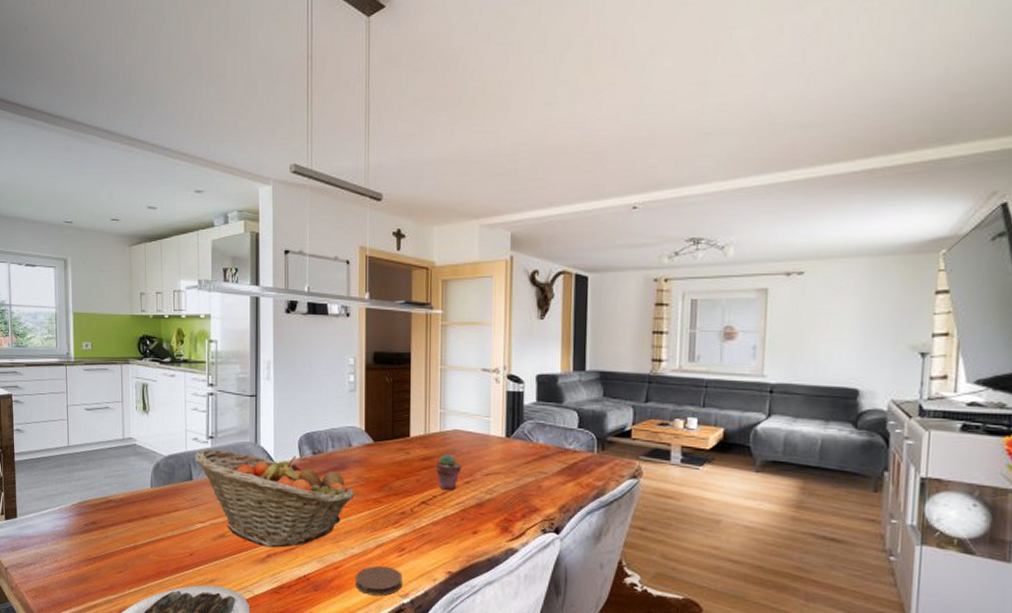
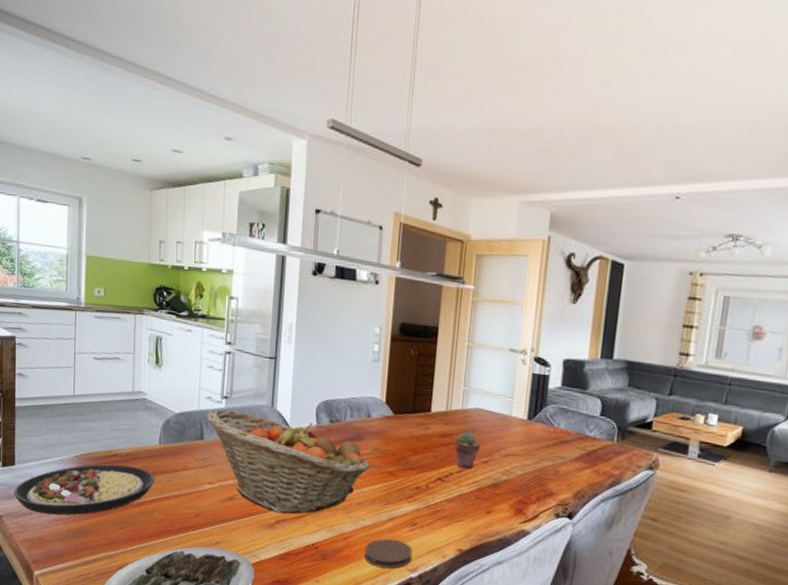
plate: none [17,510,149,564] -> present [14,464,155,515]

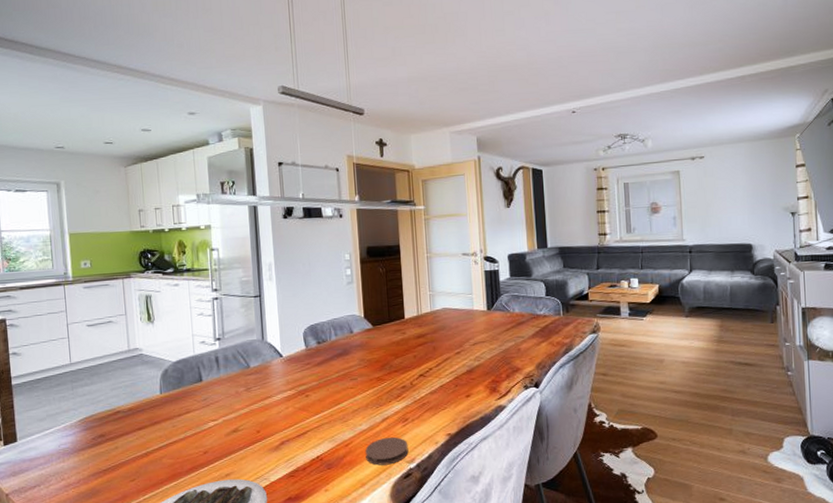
plate: present [14,464,155,515] -> none [19,419,160,483]
fruit basket: present [207,409,370,514] -> none [203,347,359,435]
potted succulent: present [453,432,481,469] -> none [428,330,452,363]

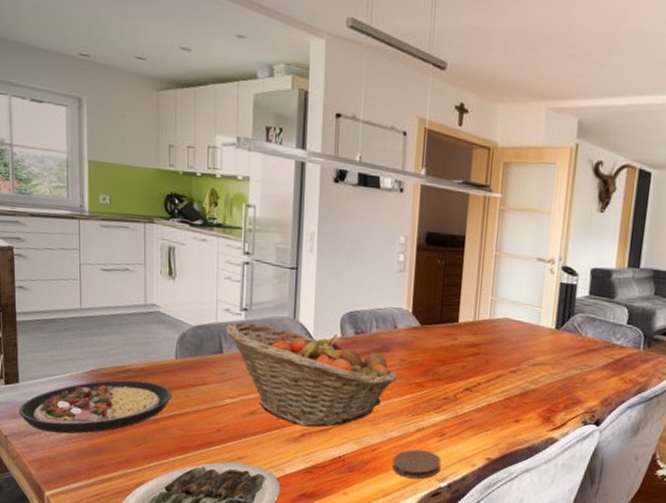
plate: none [19,419,160,483] -> present [19,380,172,434]
fruit basket: none [203,347,359,435] -> present [226,322,397,428]

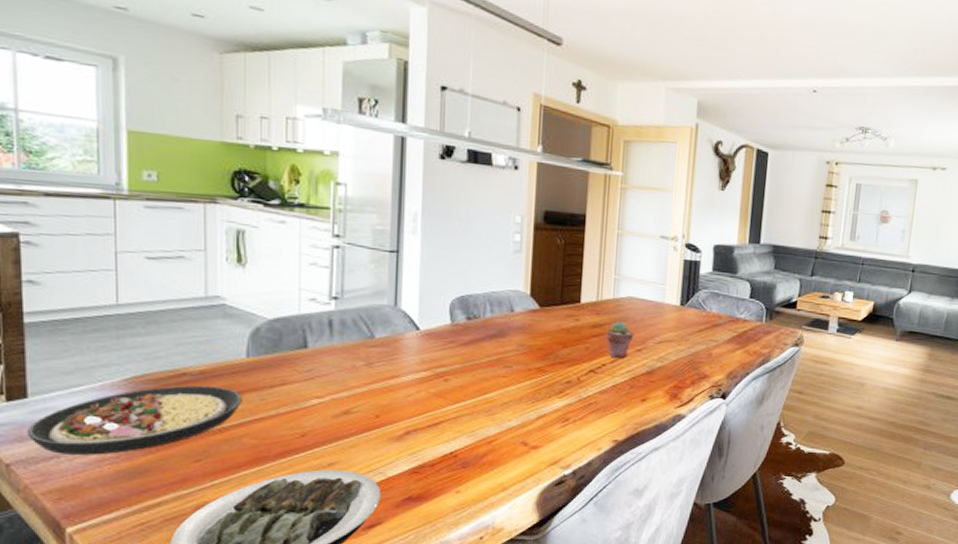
fruit basket: present [226,322,397,428] -> none [312,312,515,423]
coaster: present [392,449,441,479] -> none [511,437,565,469]
potted succulent: none [481,342,509,379] -> present [605,321,634,359]

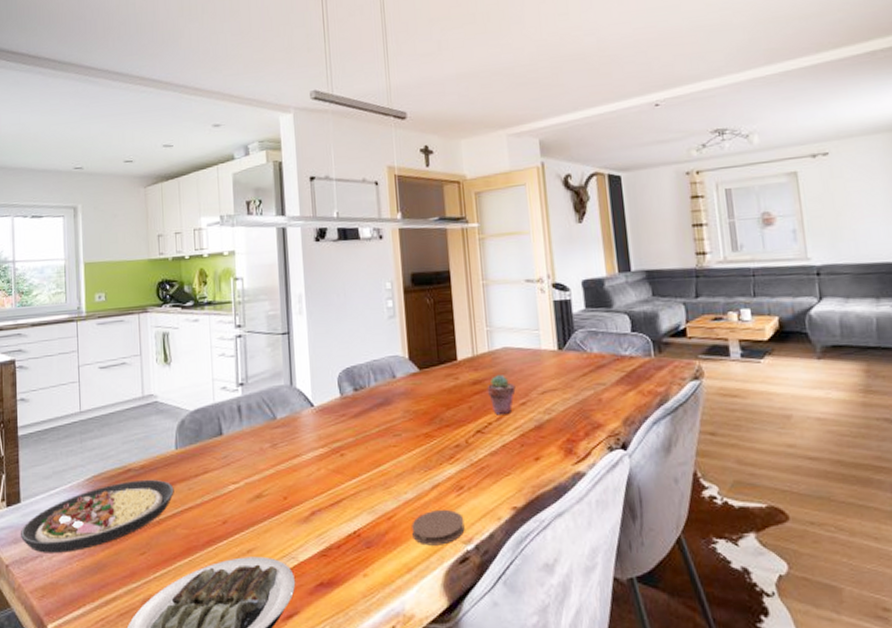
coaster: none [511,437,565,469] -> present [412,509,465,546]

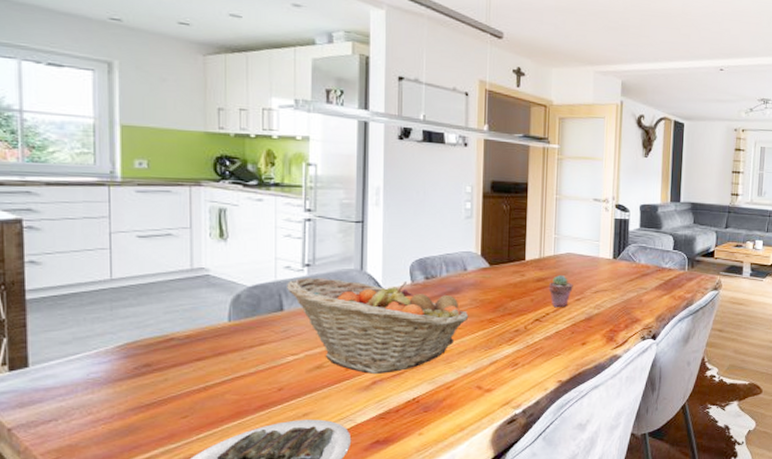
plate: present [21,479,174,553] -> none [29,348,225,417]
fruit basket: none [224,395,403,503] -> present [287,277,469,374]
coaster: present [412,509,465,546] -> none [468,381,516,410]

